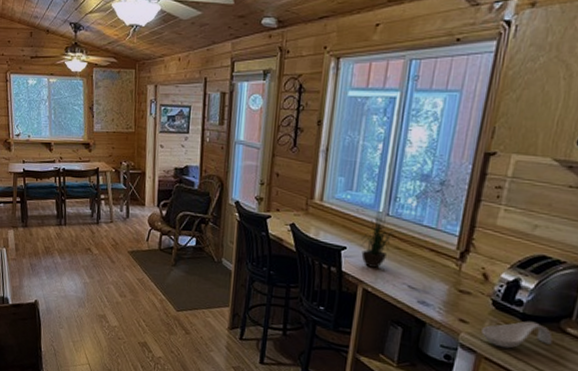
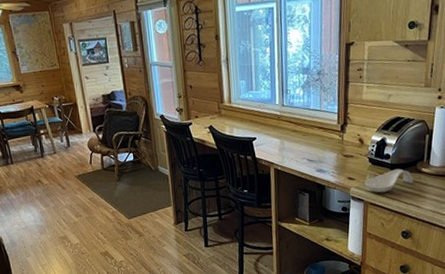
potted plant: present [360,210,396,268] -> none [265,103,292,151]

